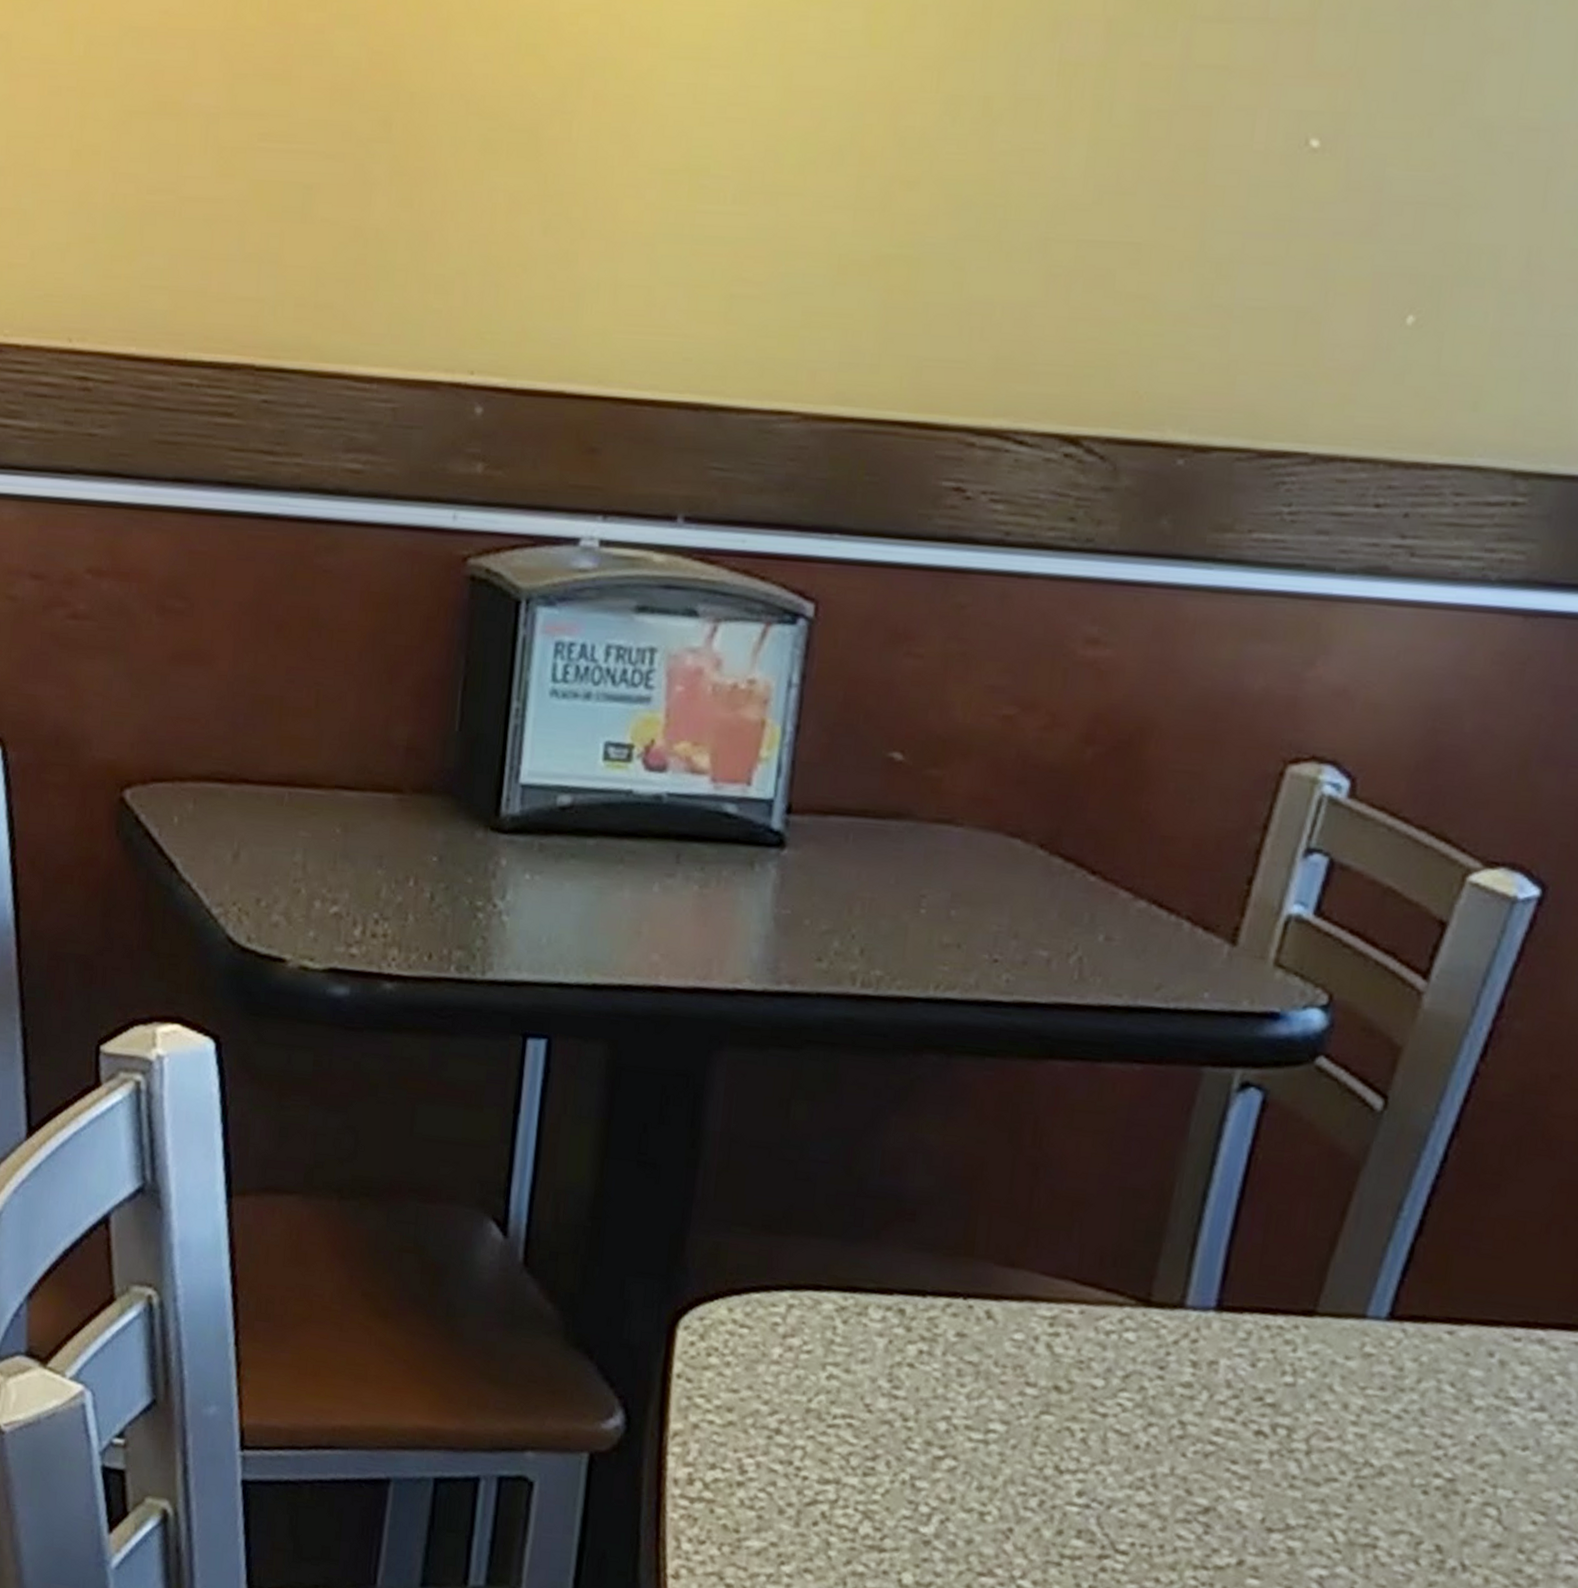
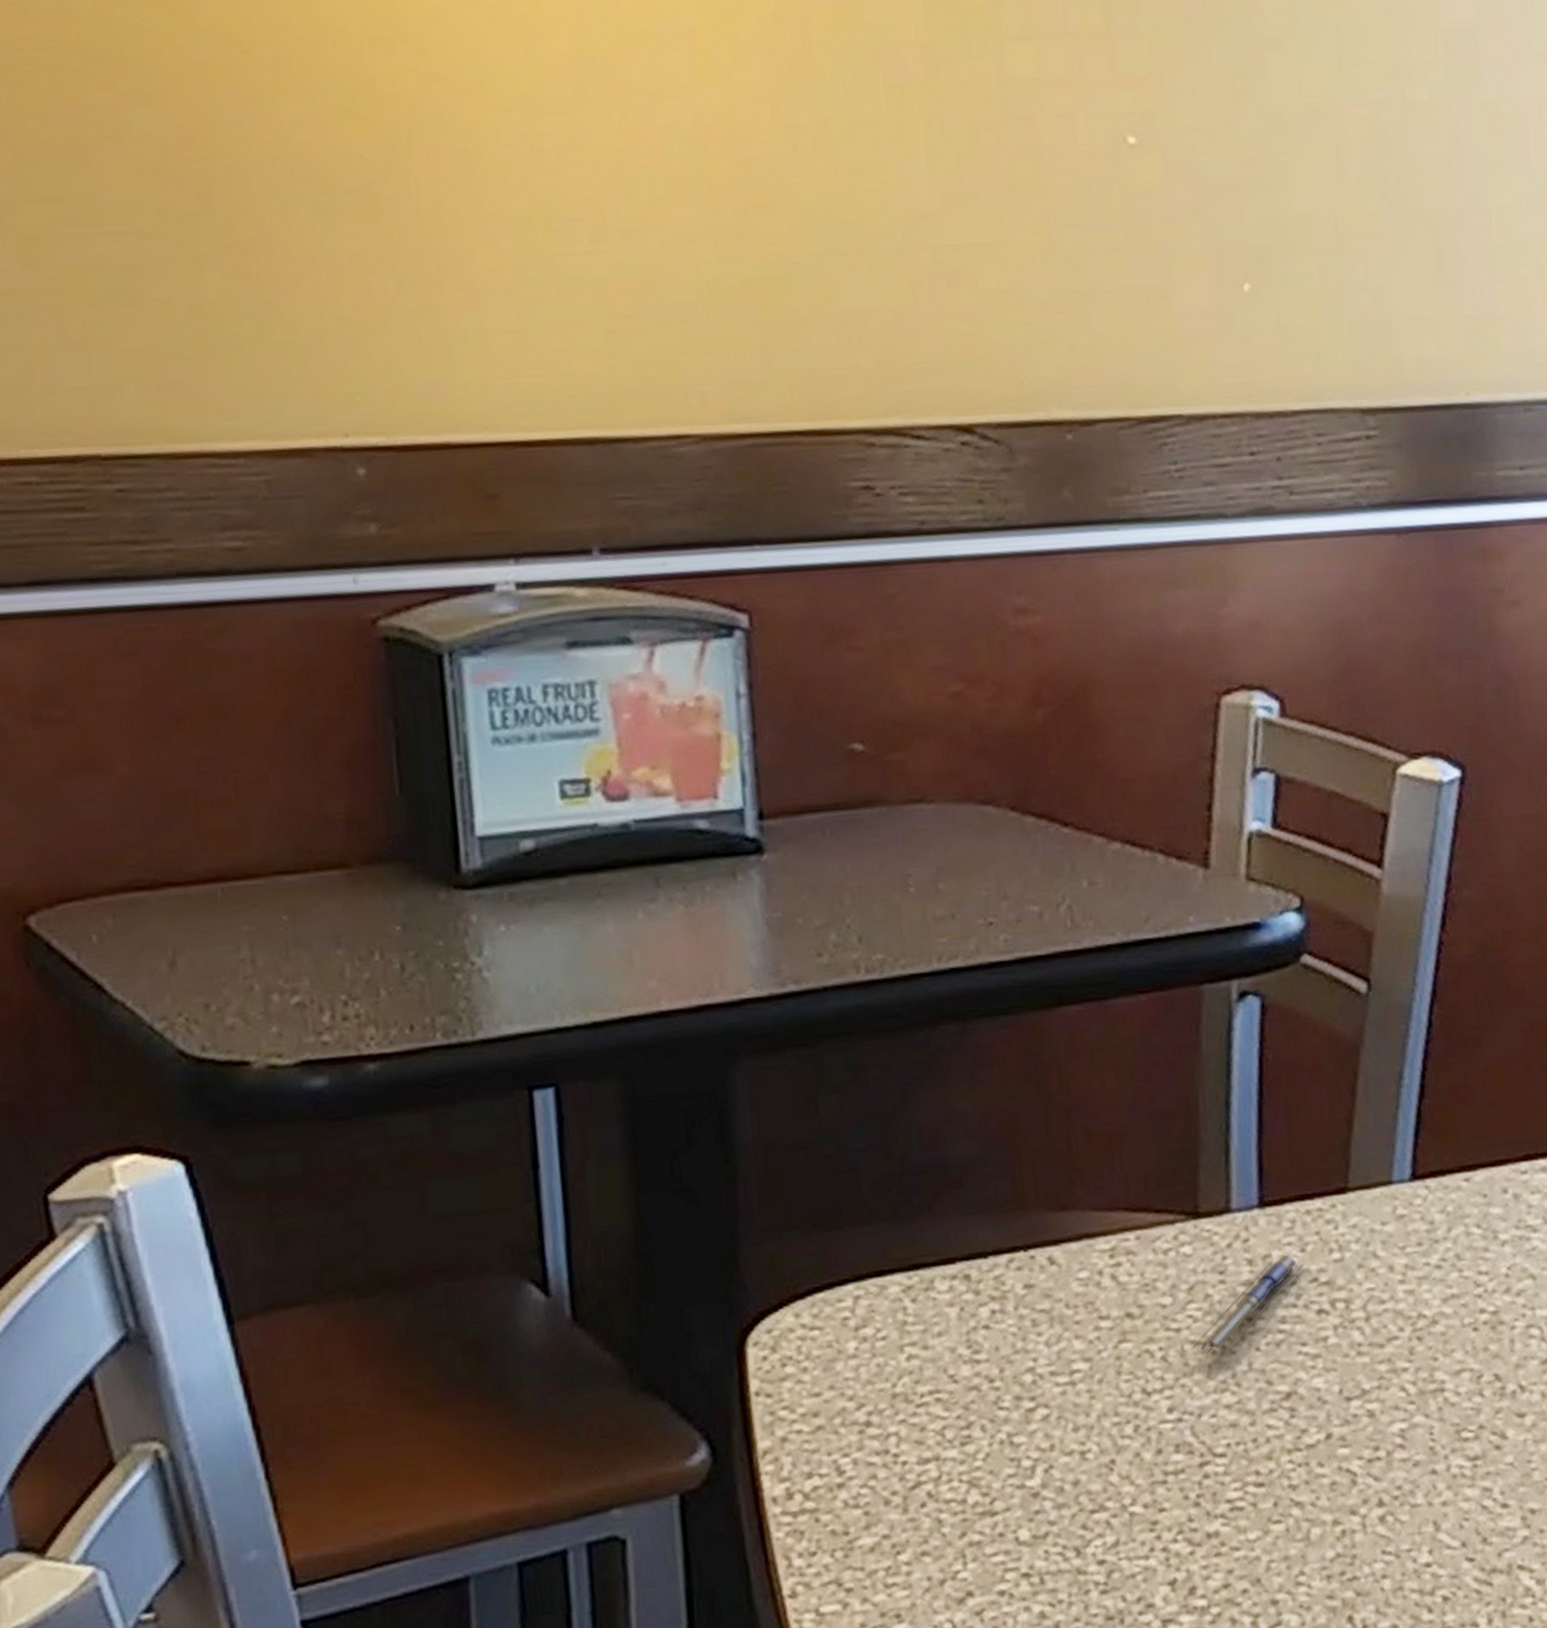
pen: none [1113,1365,1252,1450] -> present [1190,1254,1304,1354]

